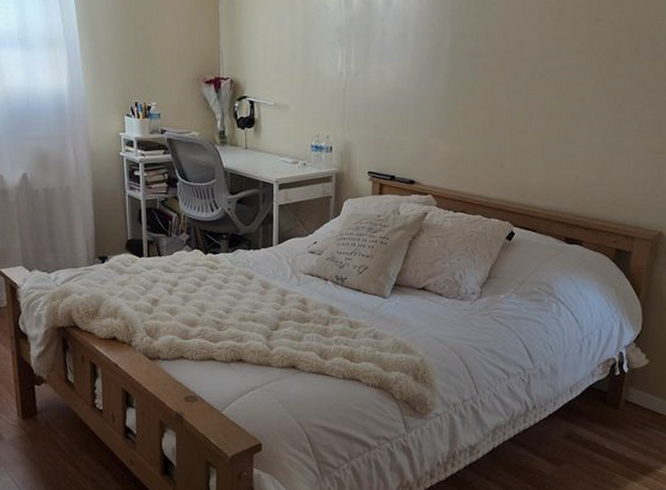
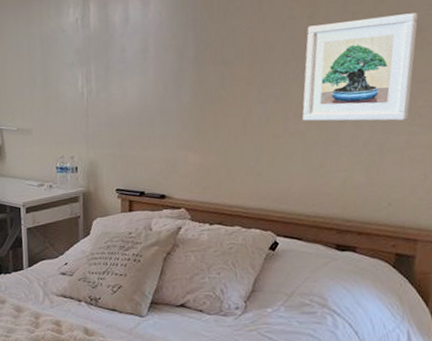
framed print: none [545,25,652,125] -> present [302,13,418,122]

